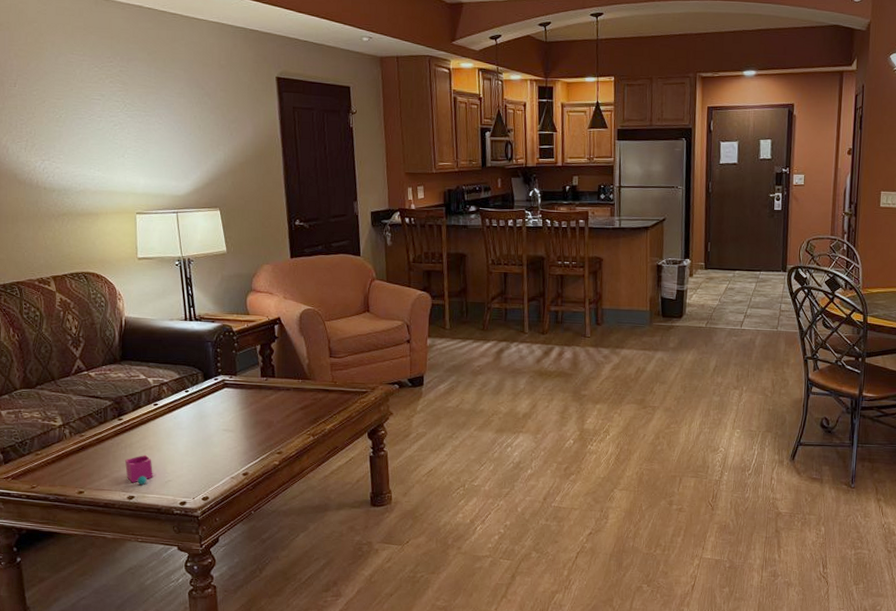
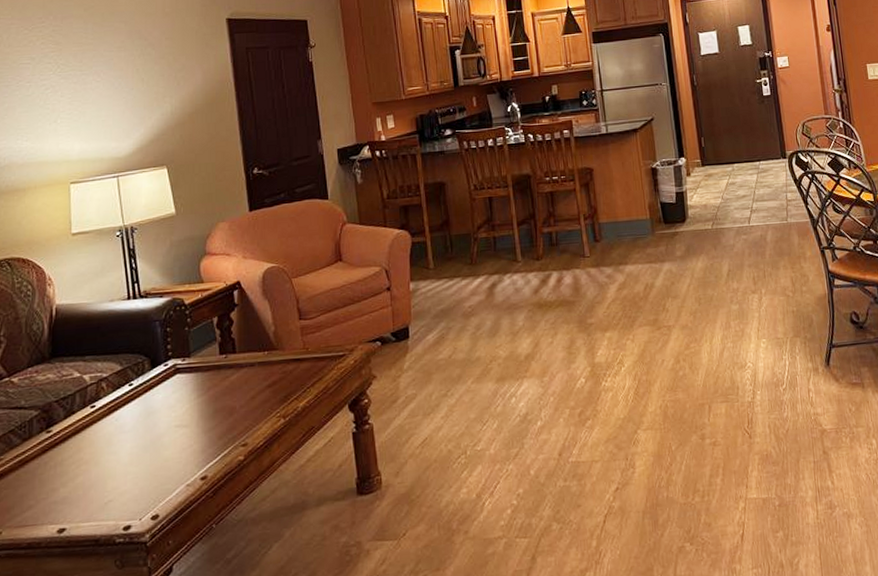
cup: present [125,454,153,485] -> none [54,471,90,512]

